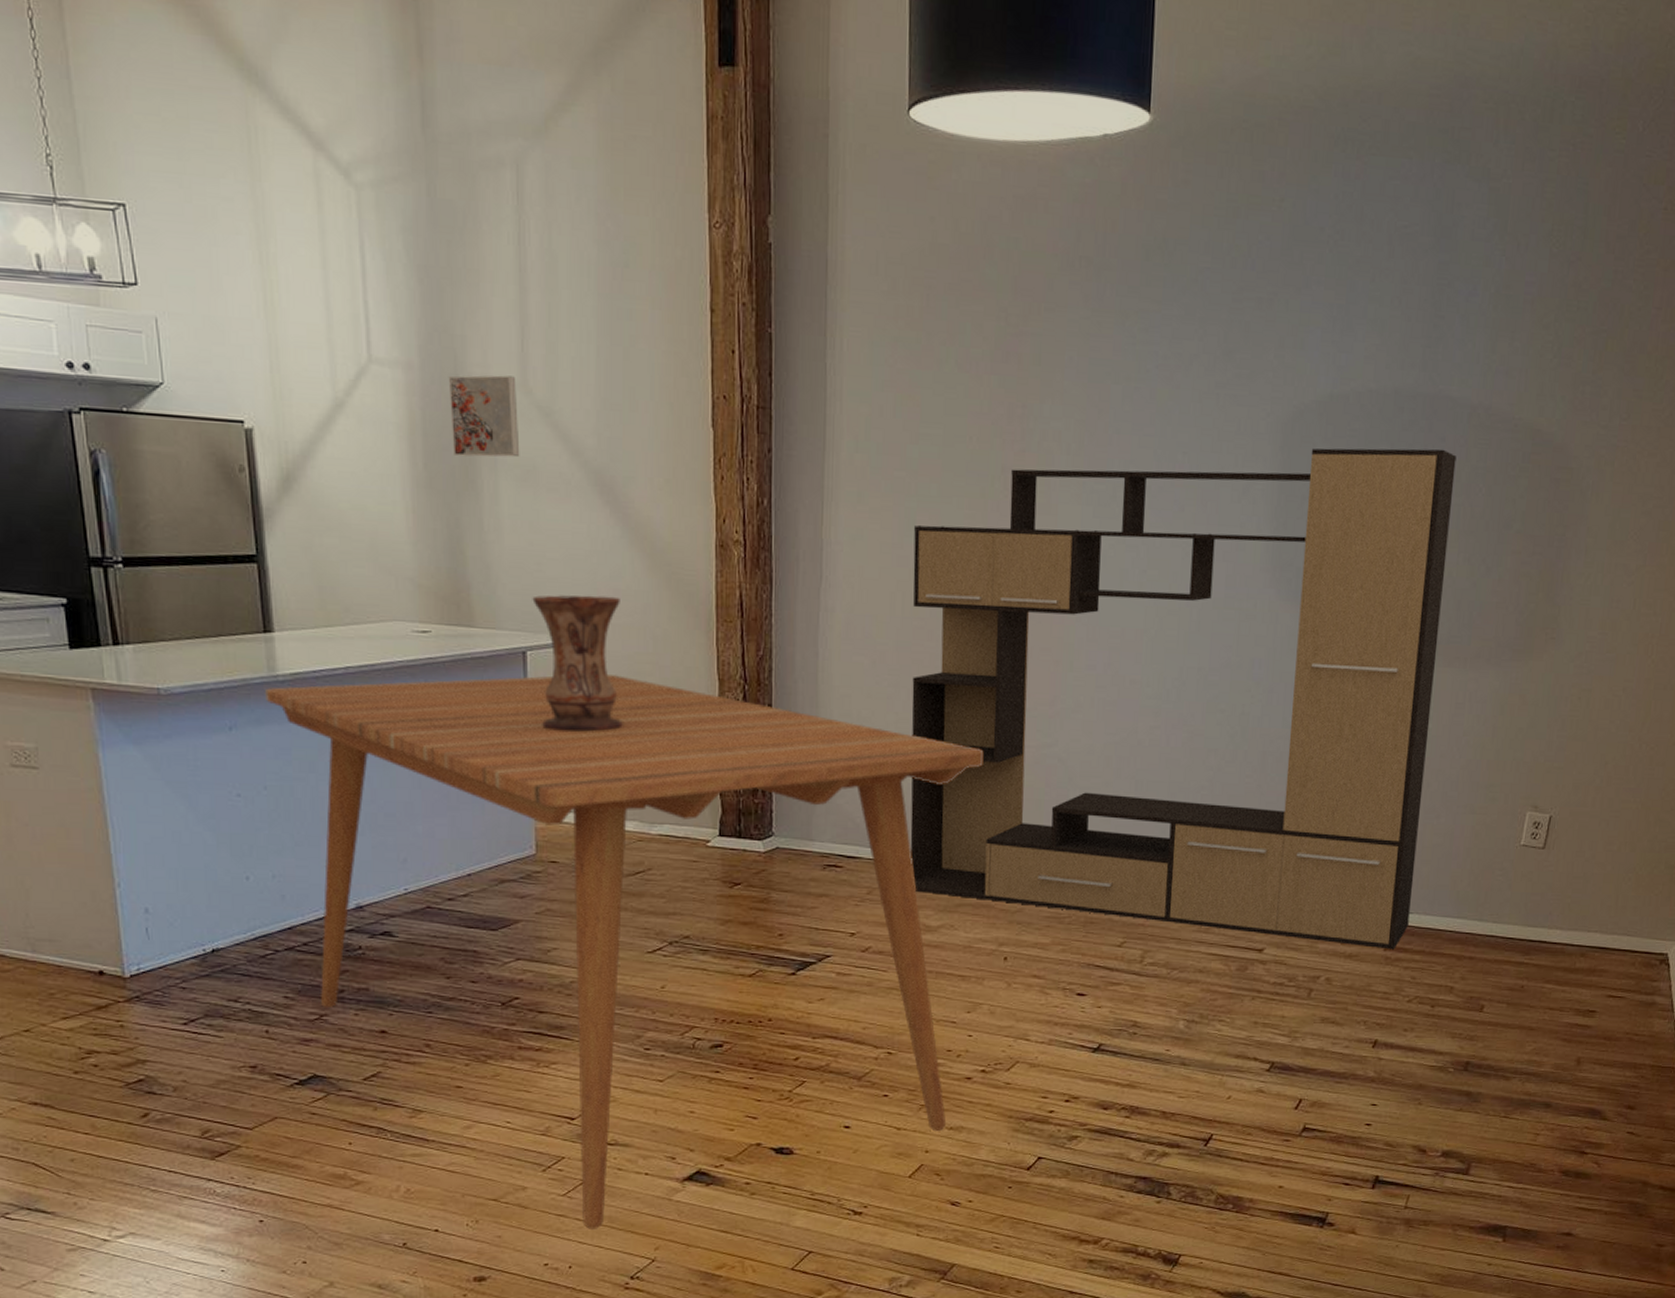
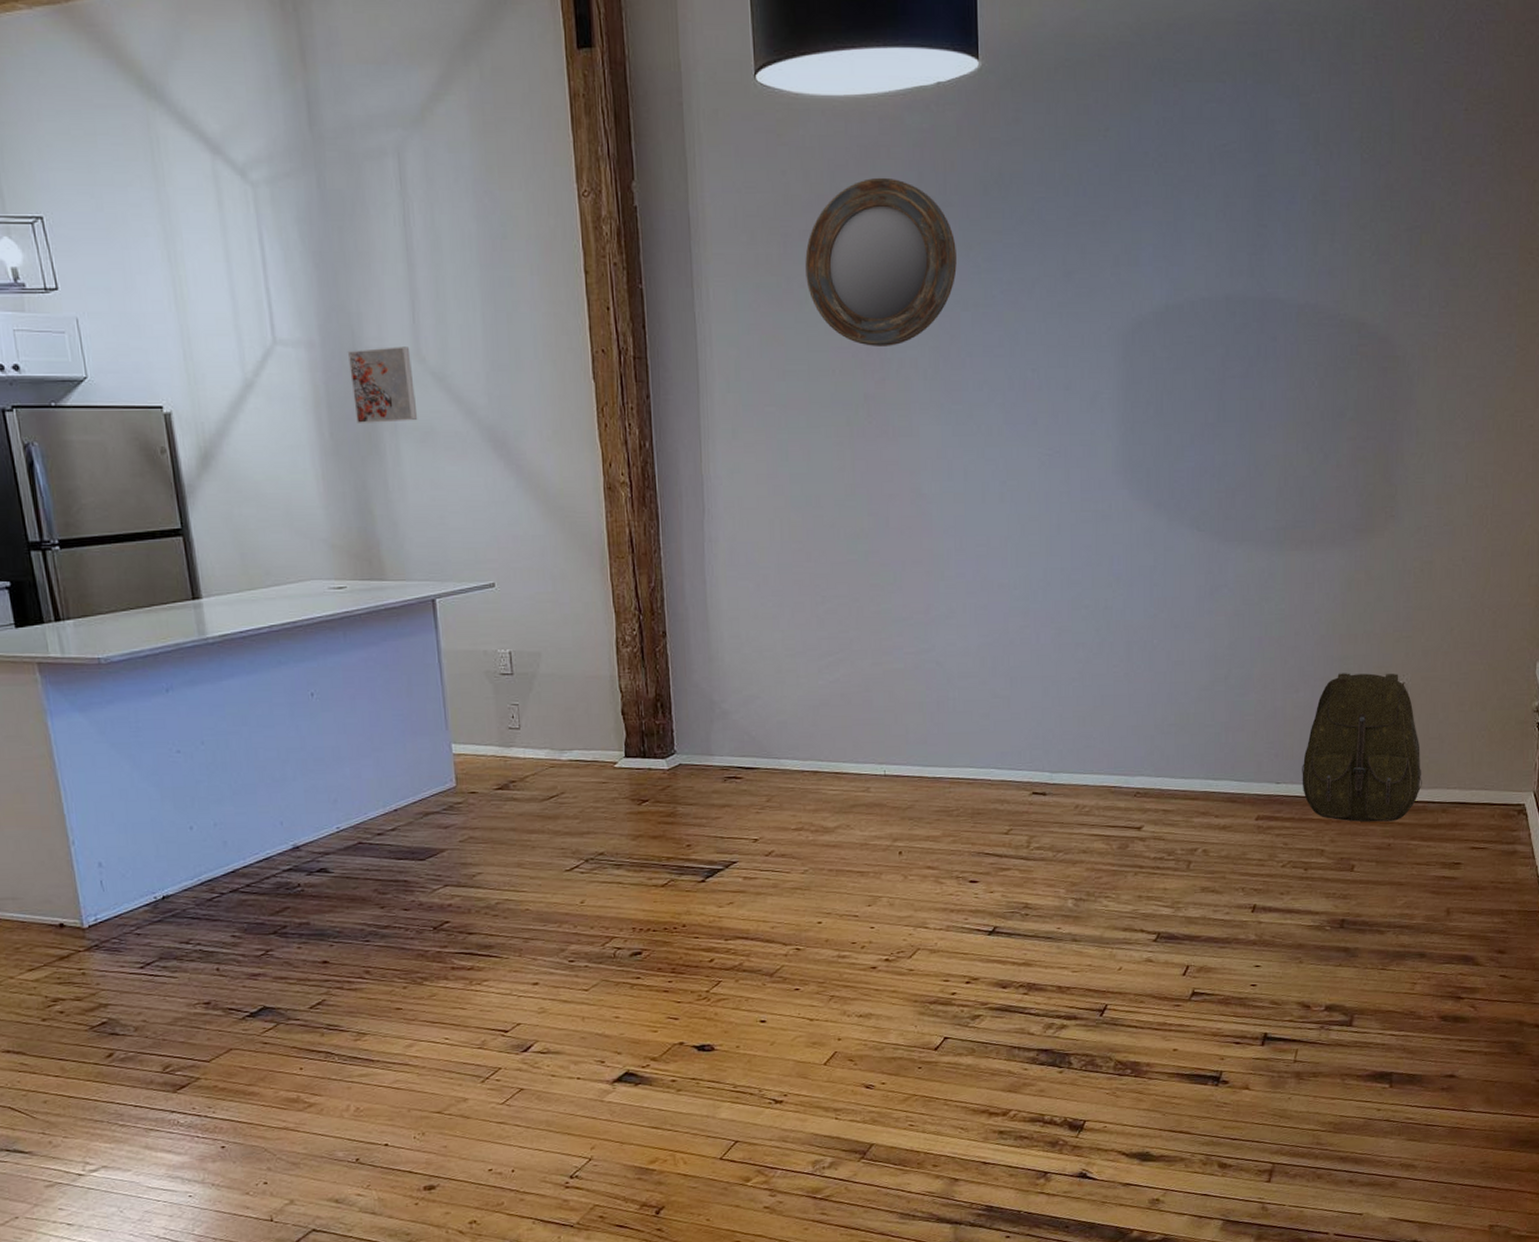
dining table: present [264,675,984,1229] -> none [196,615,867,1134]
vase: present [532,595,623,732] -> none [437,542,529,671]
media console: present [910,448,1456,950] -> none [787,348,1288,819]
home mirror: none [948,232,1112,416] -> present [805,177,957,346]
backpack: none [1435,801,1563,962] -> present [1302,673,1422,822]

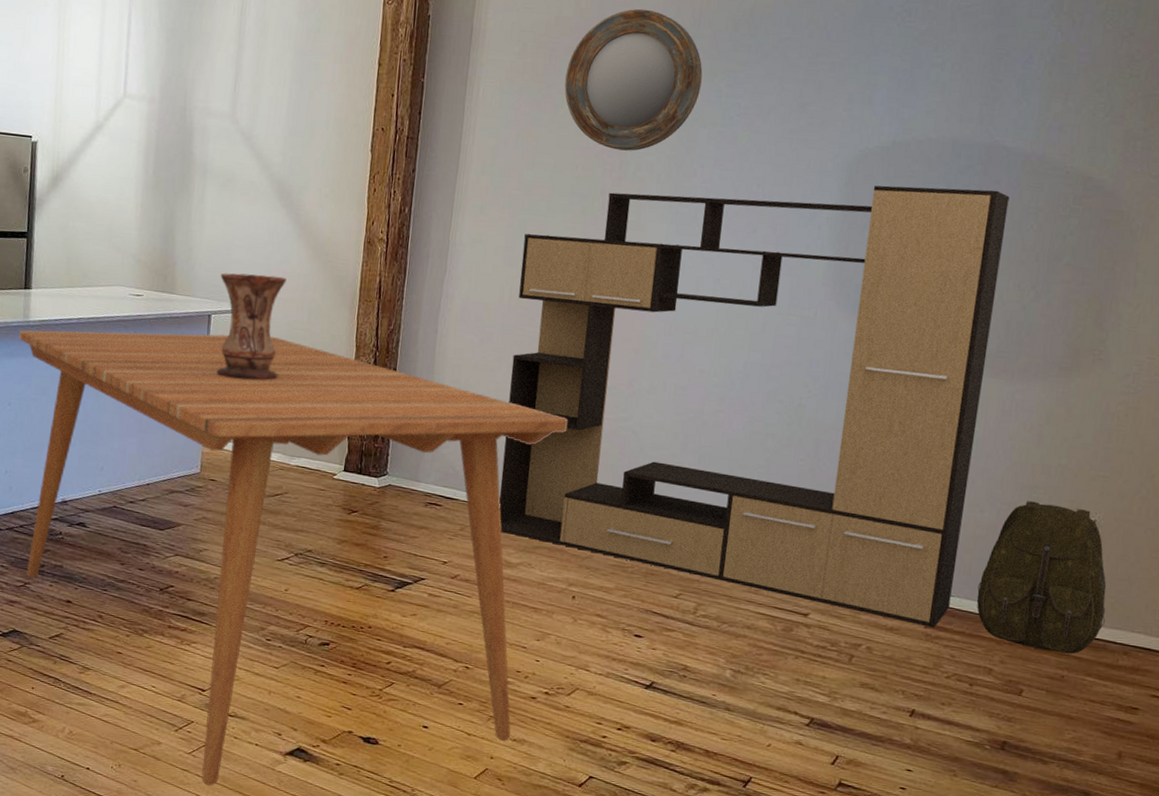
dining table: none [196,615,867,1134] -> present [18,329,568,786]
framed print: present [347,347,418,423] -> none [176,108,227,169]
vase: none [437,542,529,671] -> present [216,273,287,381]
media console: none [787,348,1288,819] -> present [499,185,1010,628]

